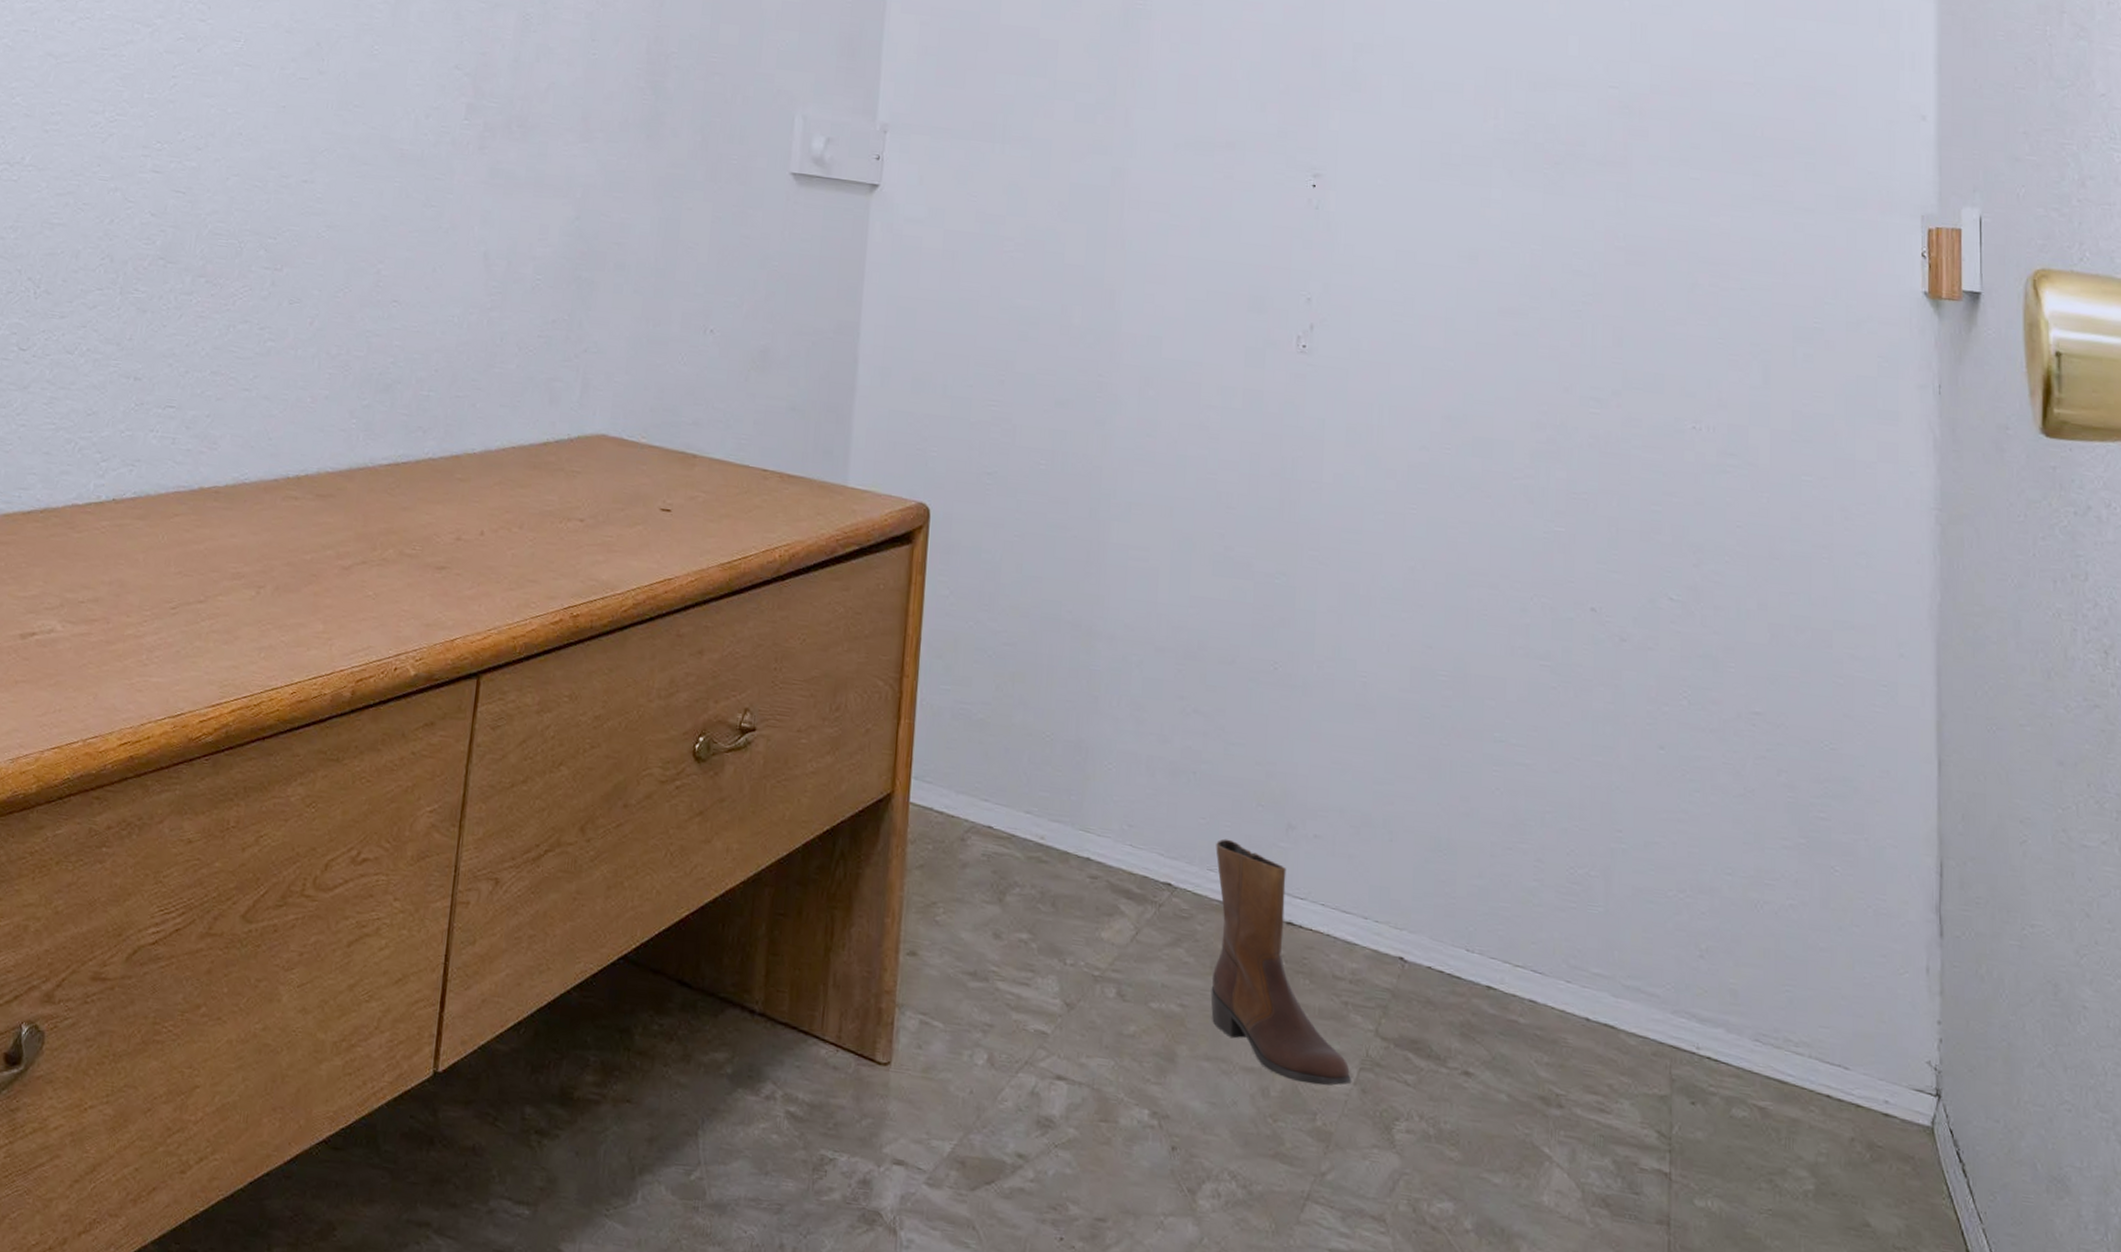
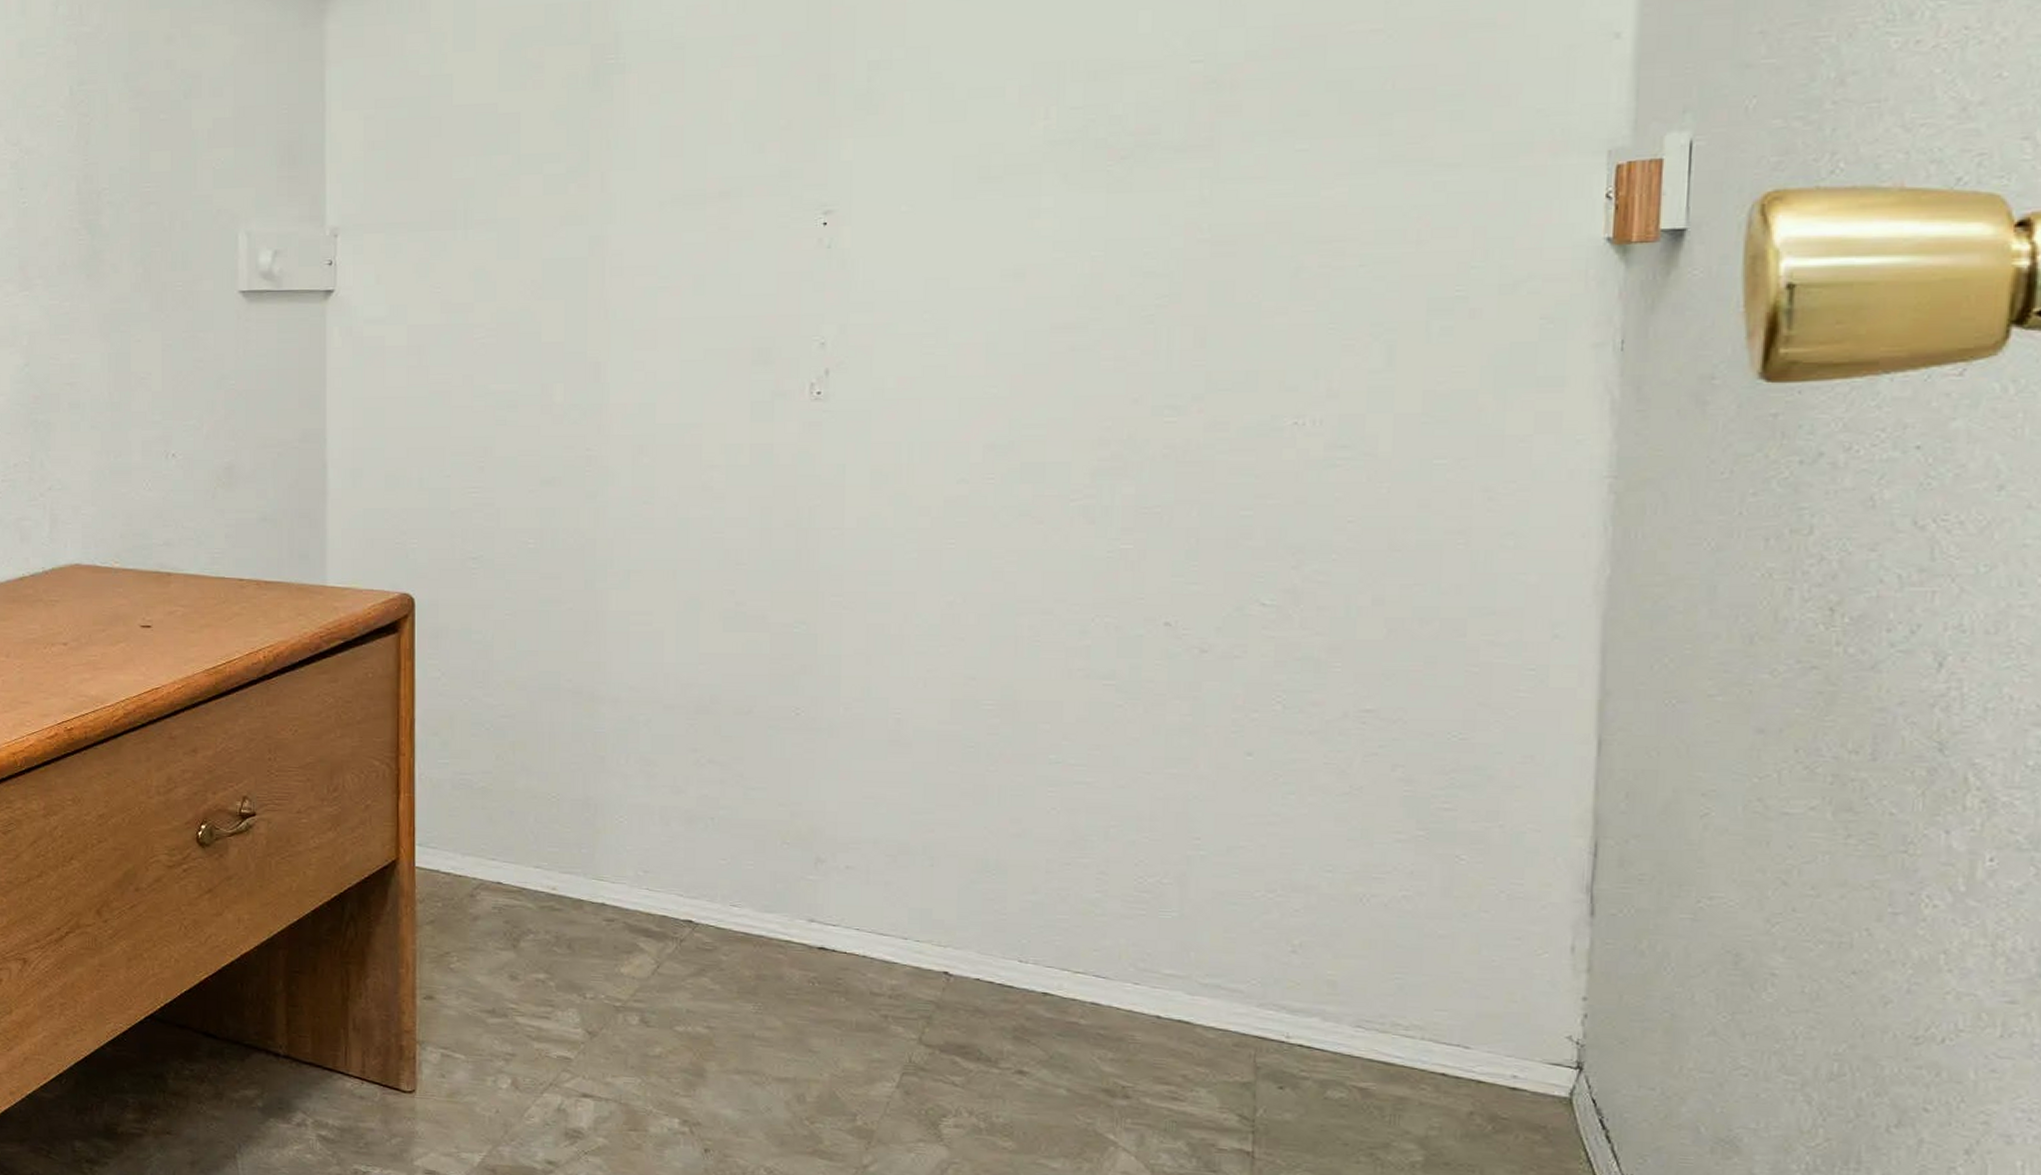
boot: present [1210,838,1352,1086] -> none [738,876,894,1090]

